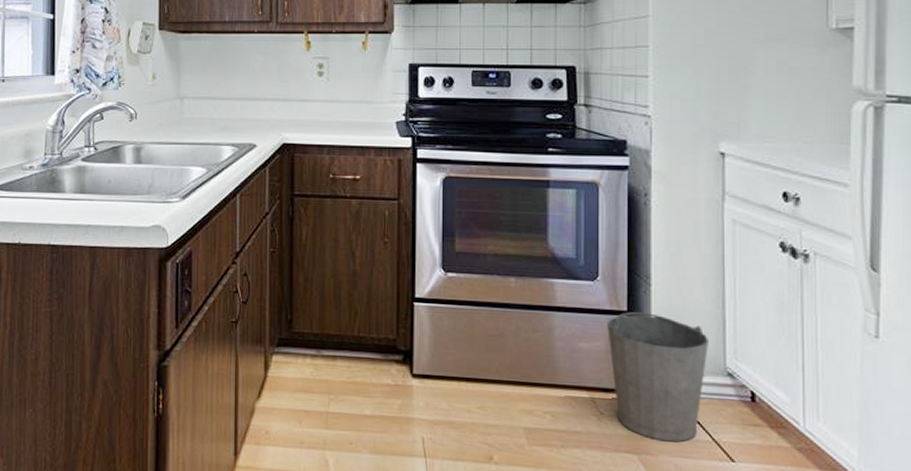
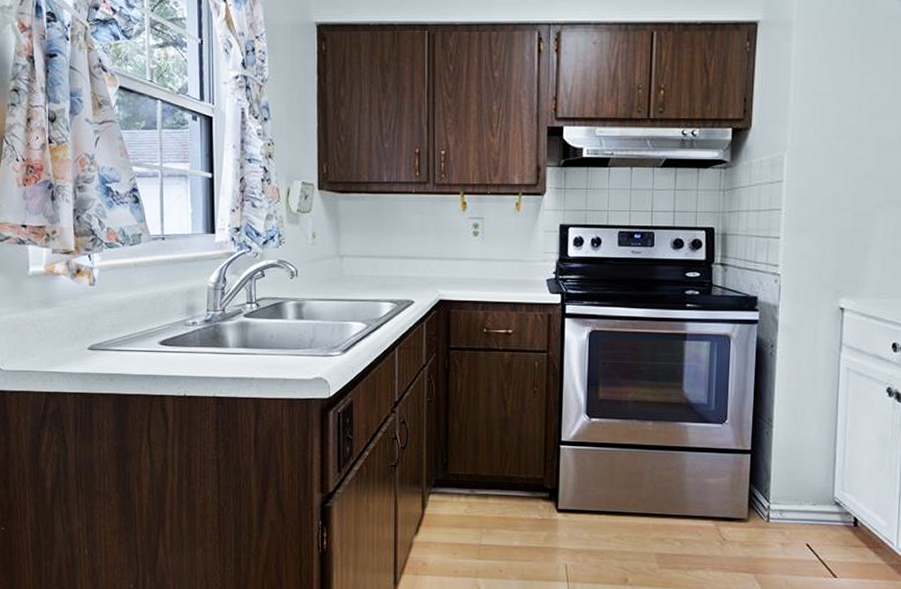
bucket: present [607,312,710,443] -> none [732,451,821,563]

